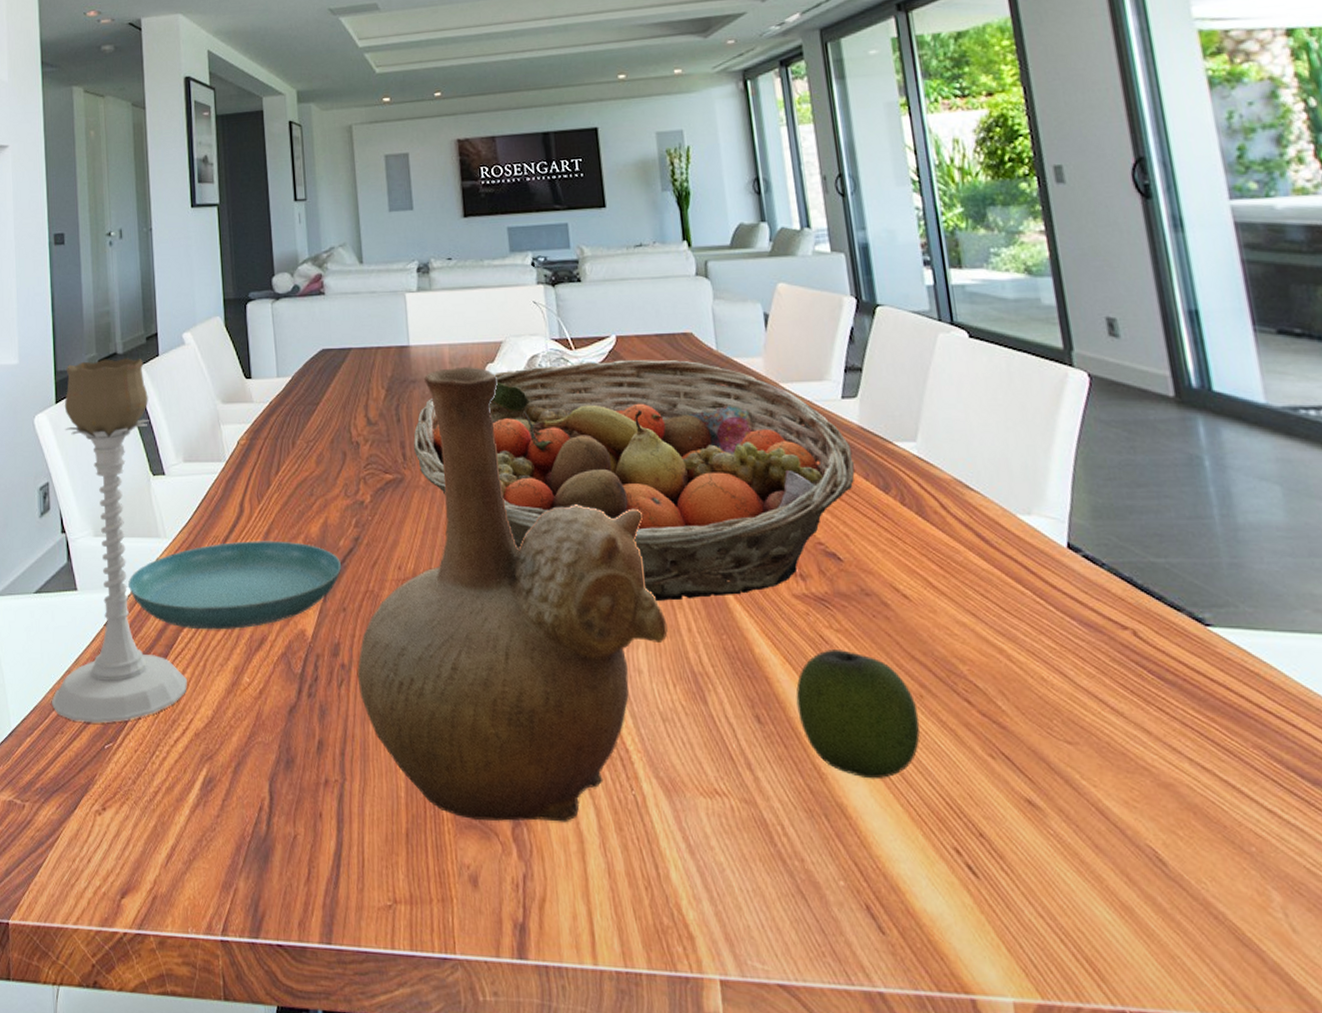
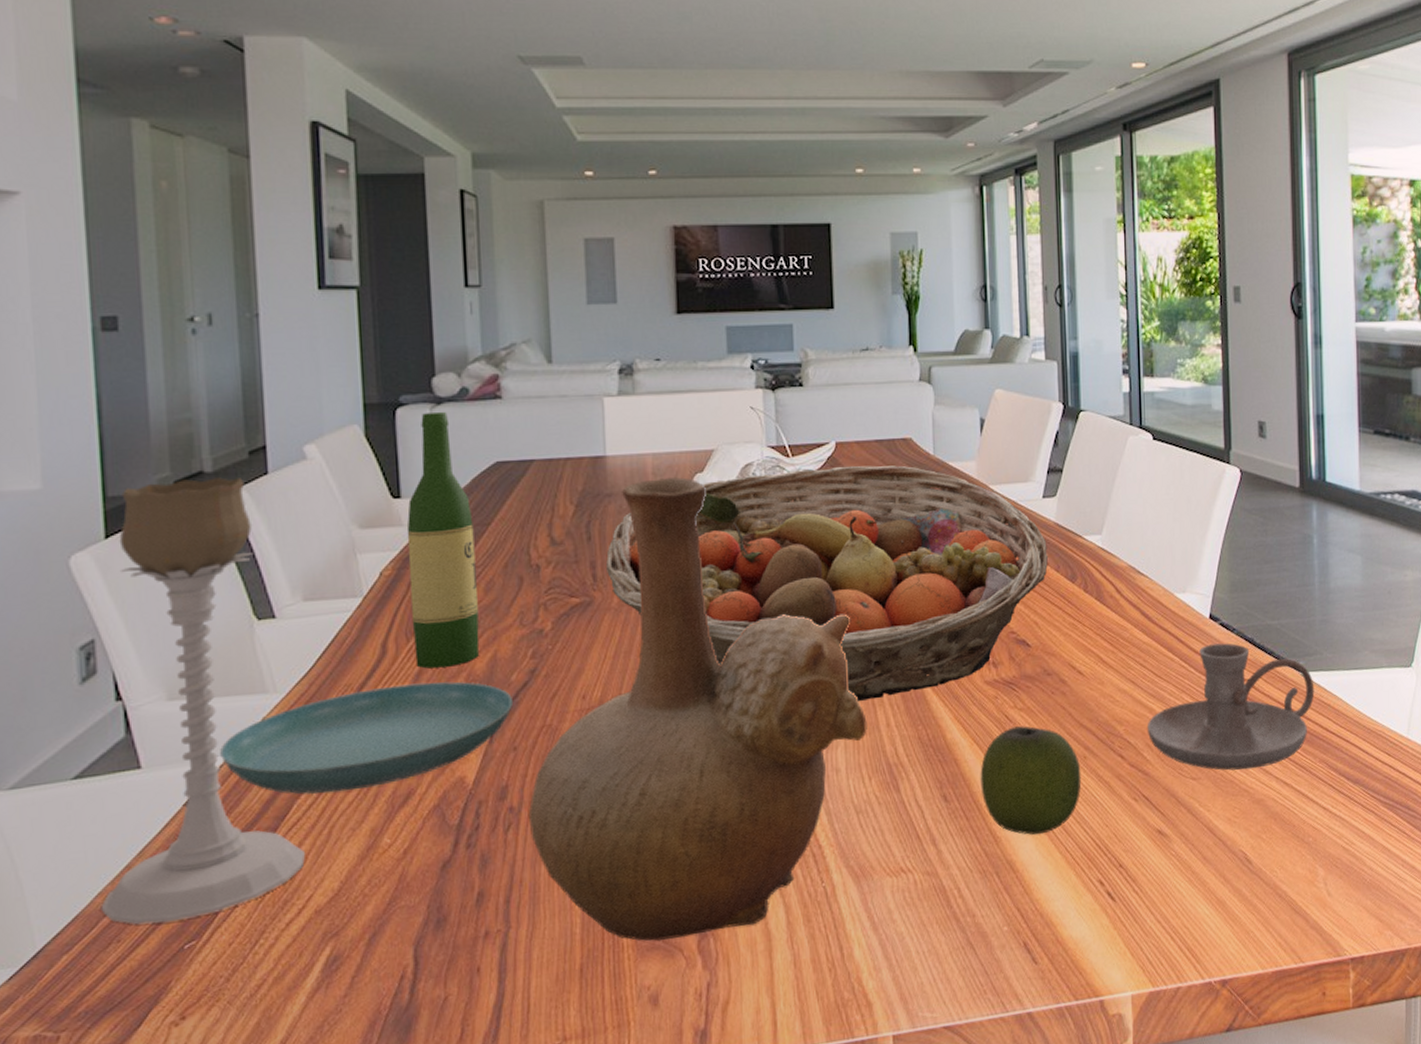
wine bottle: none [256,306,314,528] -> present [406,412,480,669]
candle holder: none [997,580,1233,743] -> present [1147,643,1315,771]

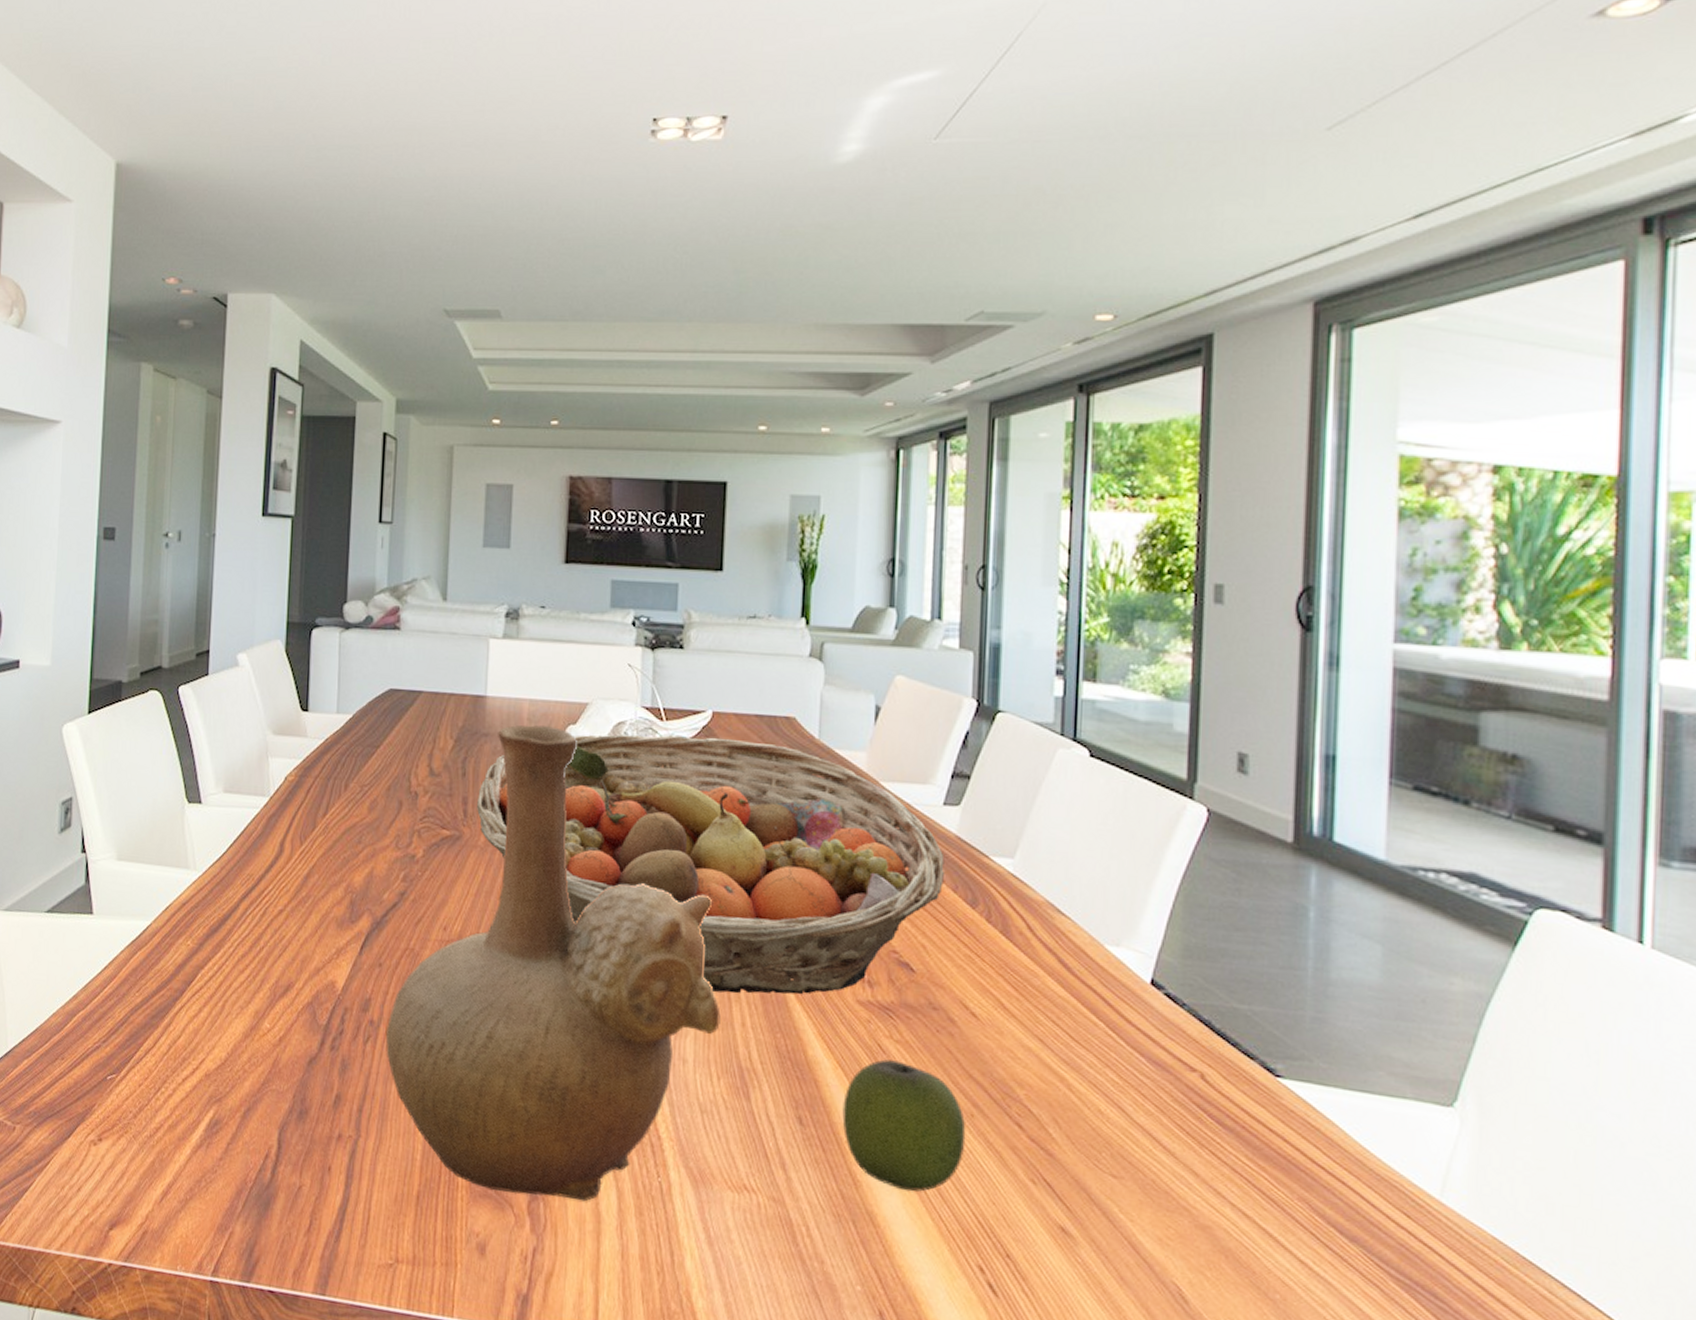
candle holder: present [100,477,305,925] -> none [53,671,203,1054]
saucer: present [220,681,514,795] -> none [149,882,384,973]
wine bottle: present [406,412,480,669] -> none [305,636,365,875]
candle holder: present [1147,643,1315,771] -> none [1055,1016,1298,1187]

